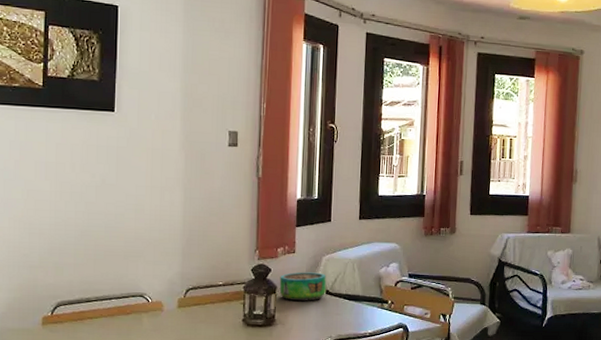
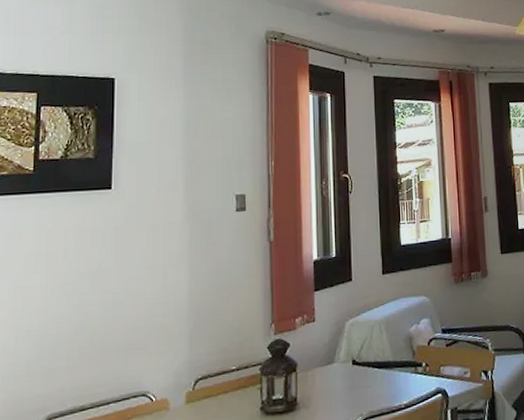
decorative bowl: present [279,272,327,301] -> none [300,340,353,378]

